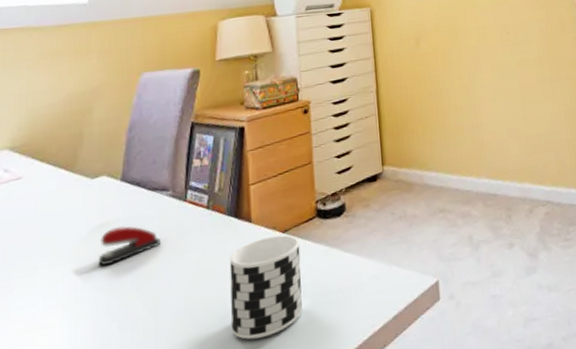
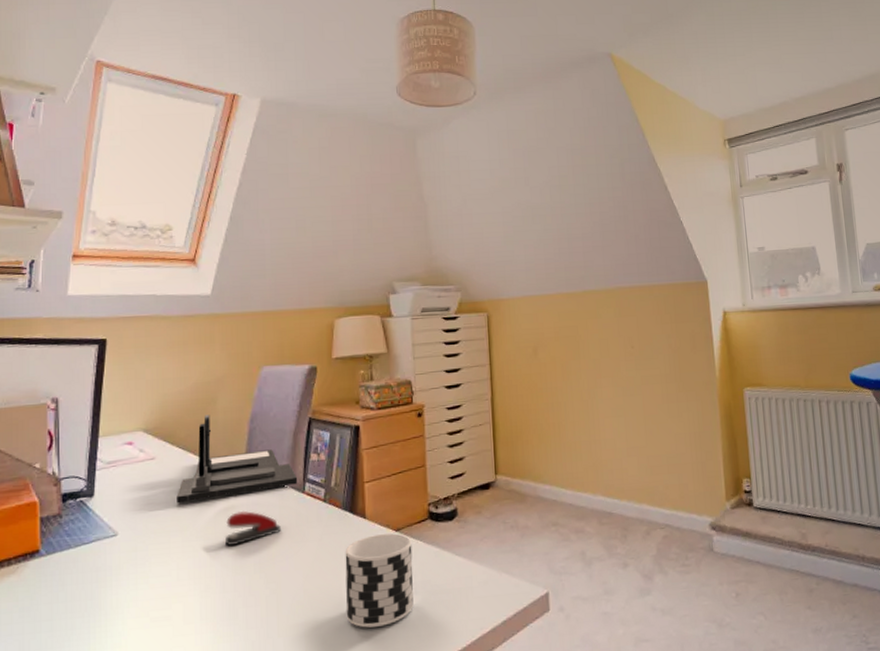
desk organizer: none [45,126,180,225] -> present [176,414,298,504]

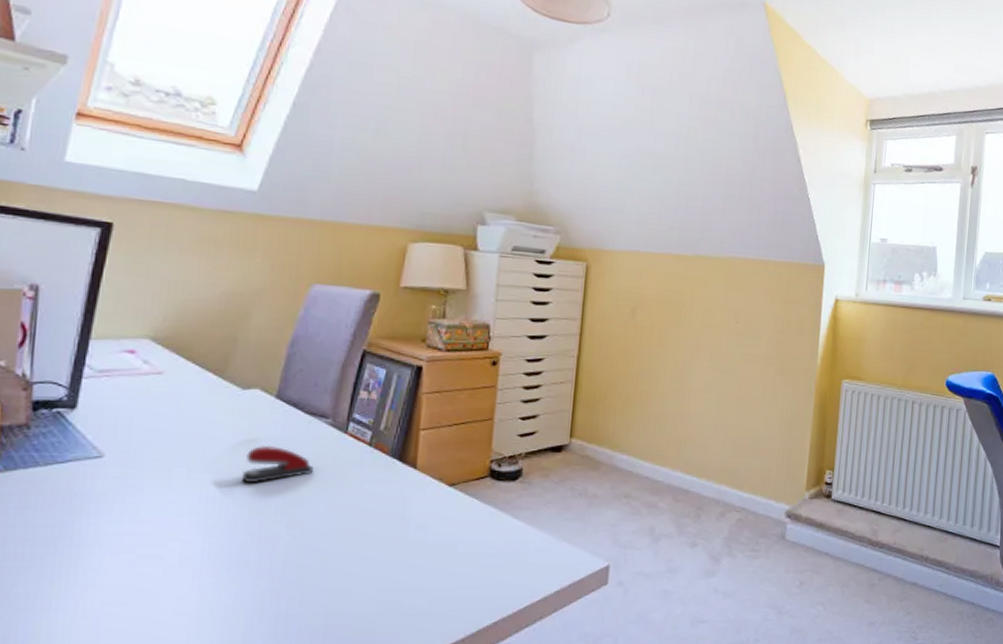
desk organizer: present [176,414,298,504] -> none [185,330,341,429]
cup: present [345,533,414,628] -> none [379,488,466,586]

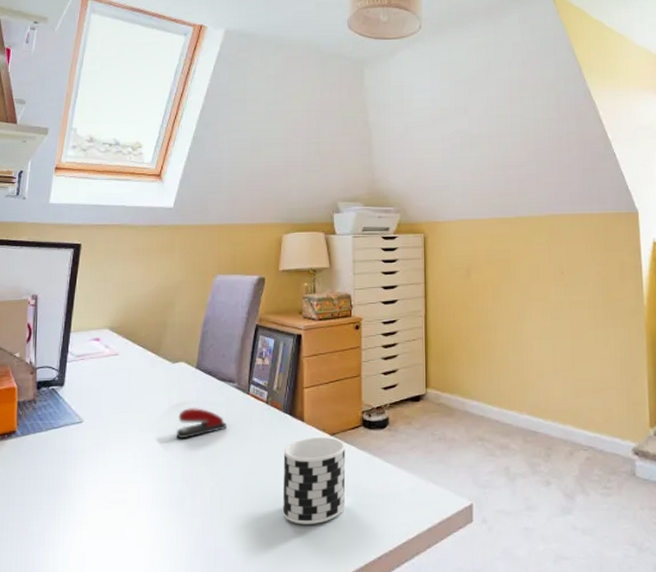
cup: none [379,488,466,586] -> present [282,437,346,524]

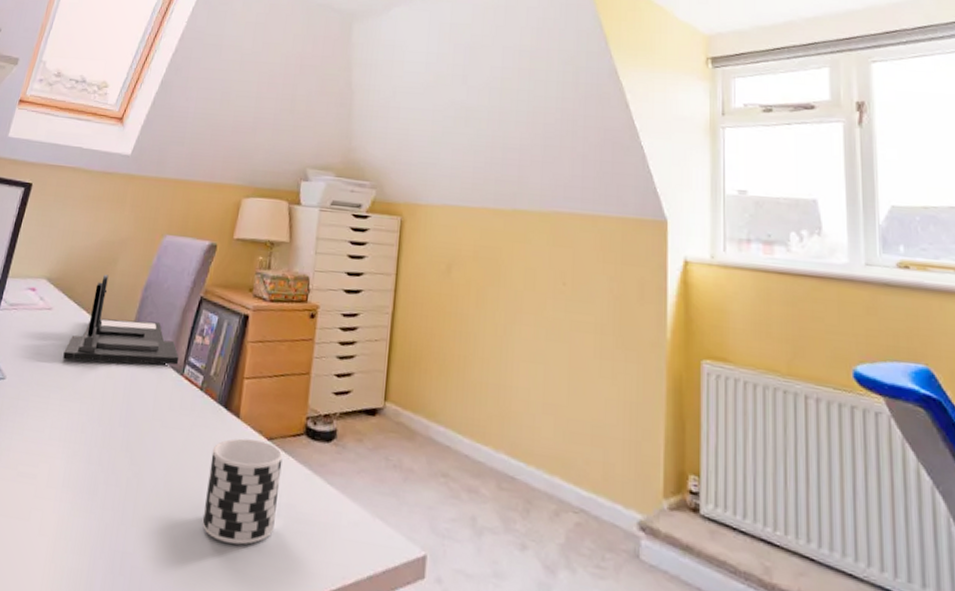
desk organizer: none [135,317,244,397] -> present [63,274,179,365]
stapler: present [176,407,227,439] -> none [98,380,154,417]

